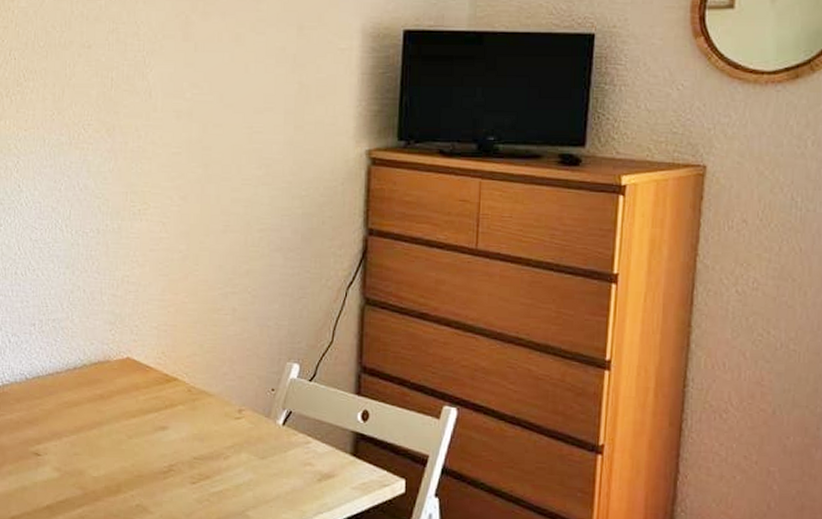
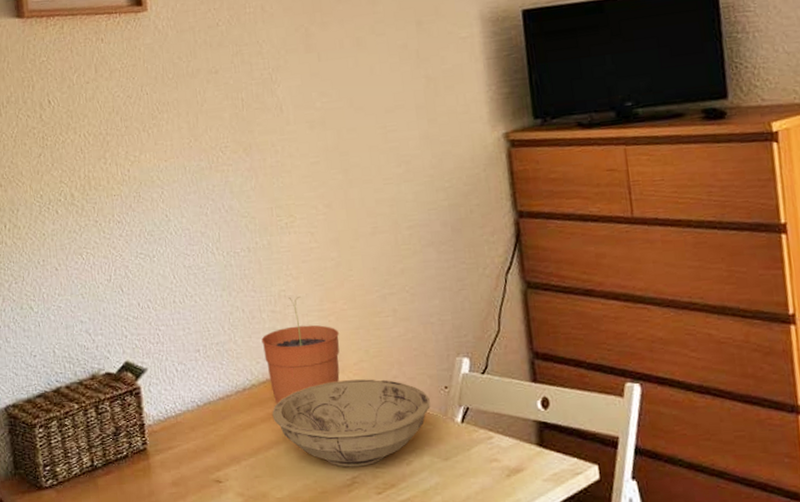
plant pot: none [99,284,177,386] -> present [261,297,340,404]
bowl: none [99,371,255,456] -> present [272,379,431,467]

